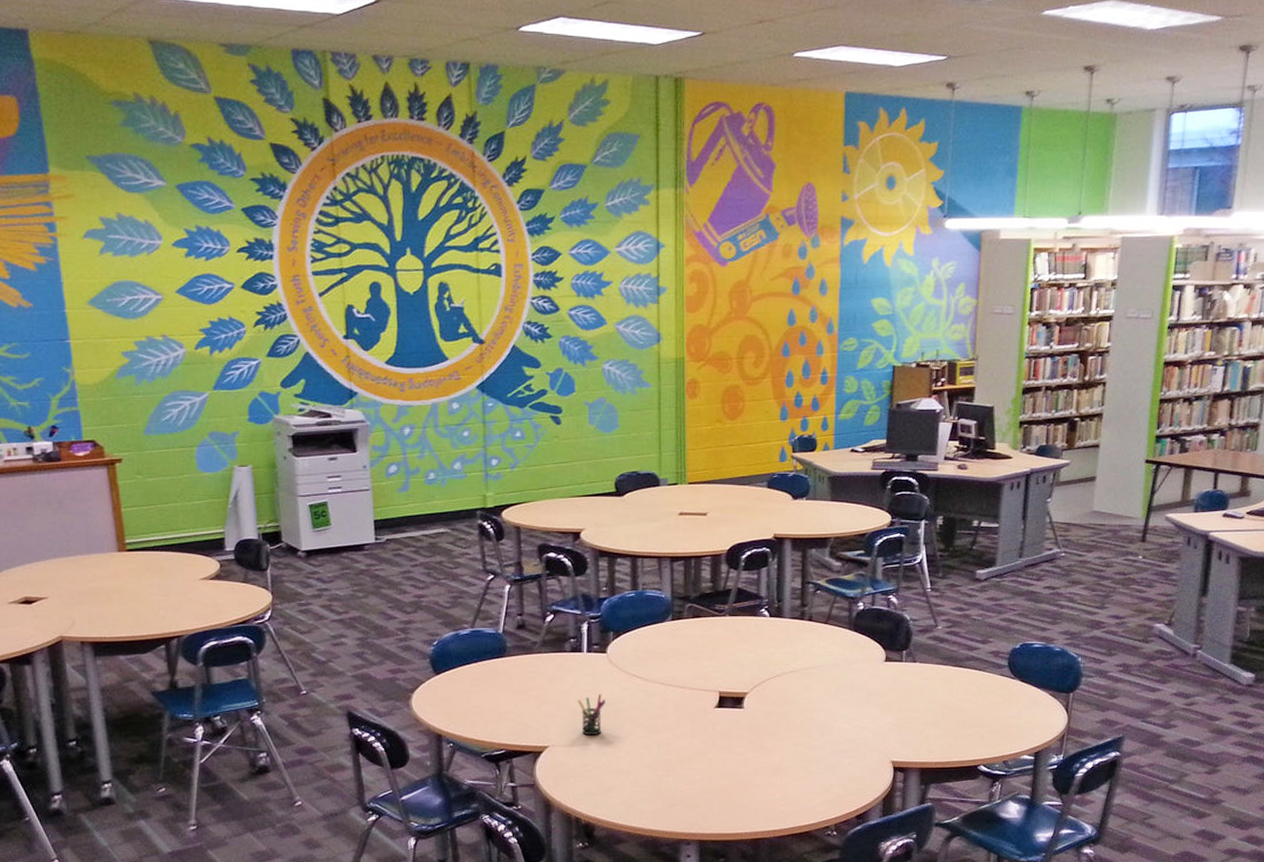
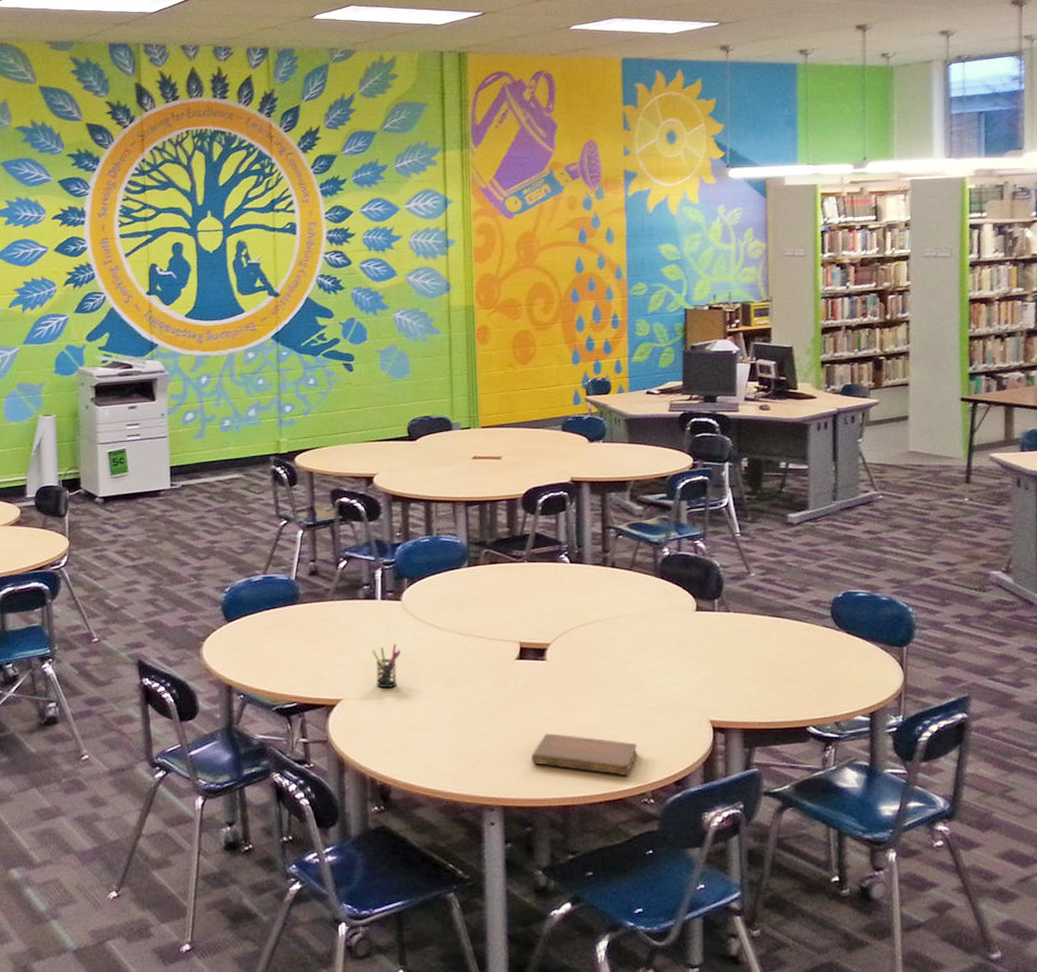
notebook: none [727,774,824,812] -> present [532,733,637,776]

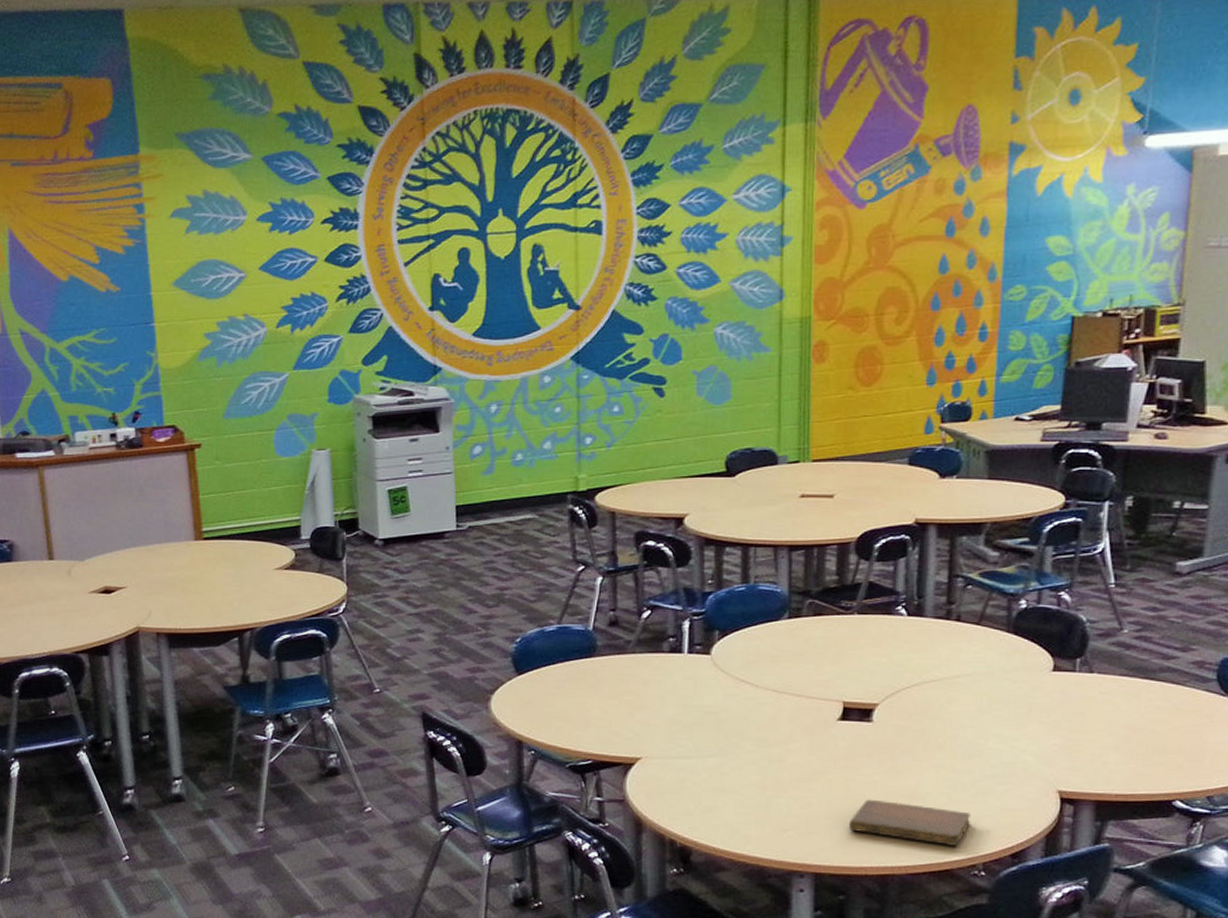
pen holder: present [372,644,401,689] -> none [676,701,708,748]

